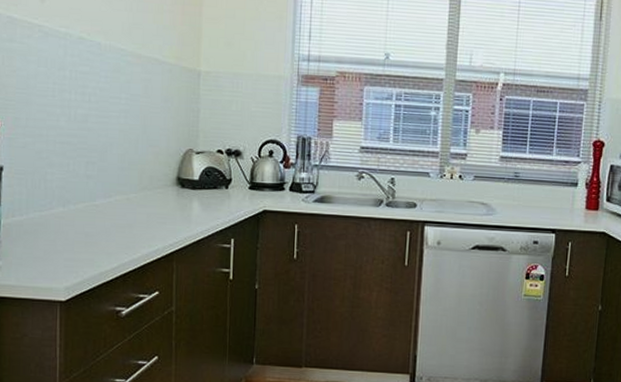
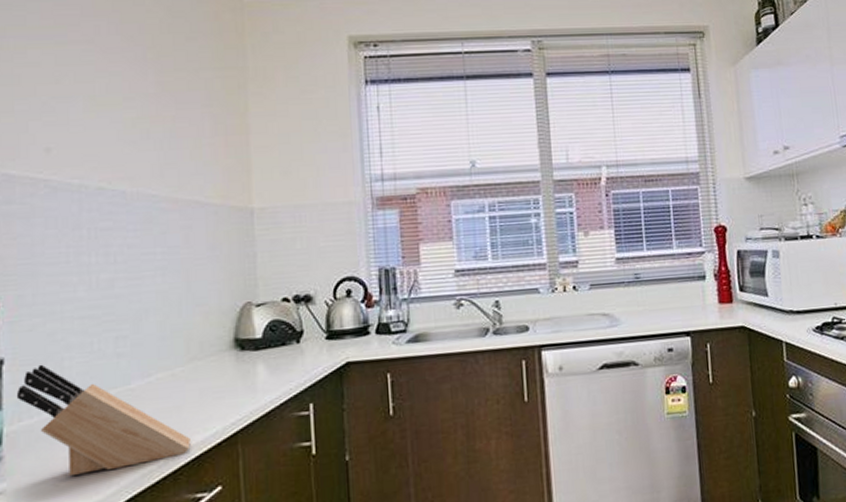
knife block: none [11,175,138,266] -> present [16,364,191,476]

